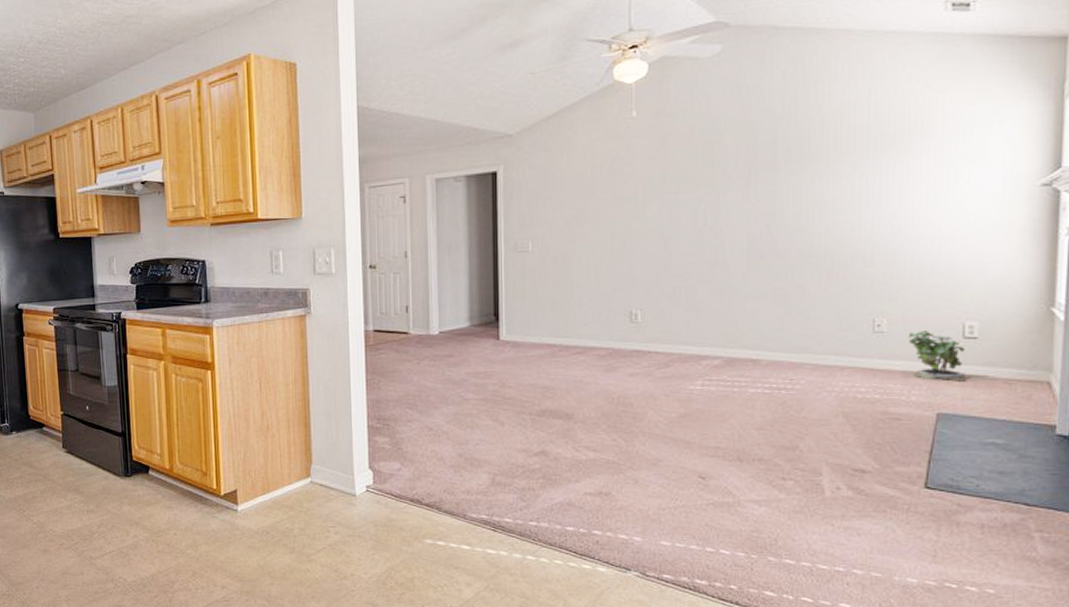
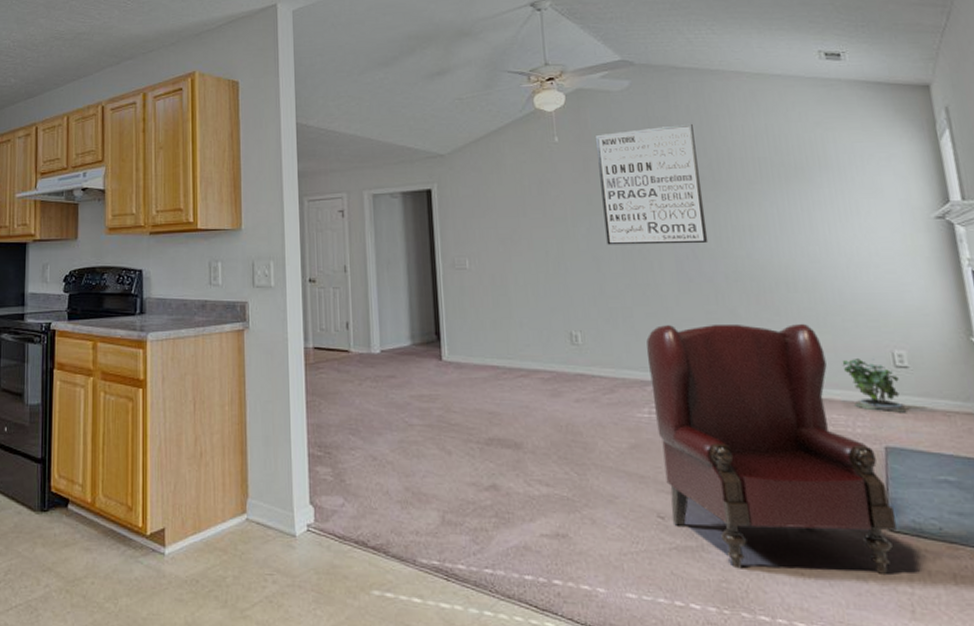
wall art: none [677,90,787,224] -> present [596,123,709,245]
armchair: none [706,297,934,526] -> present [646,323,897,576]

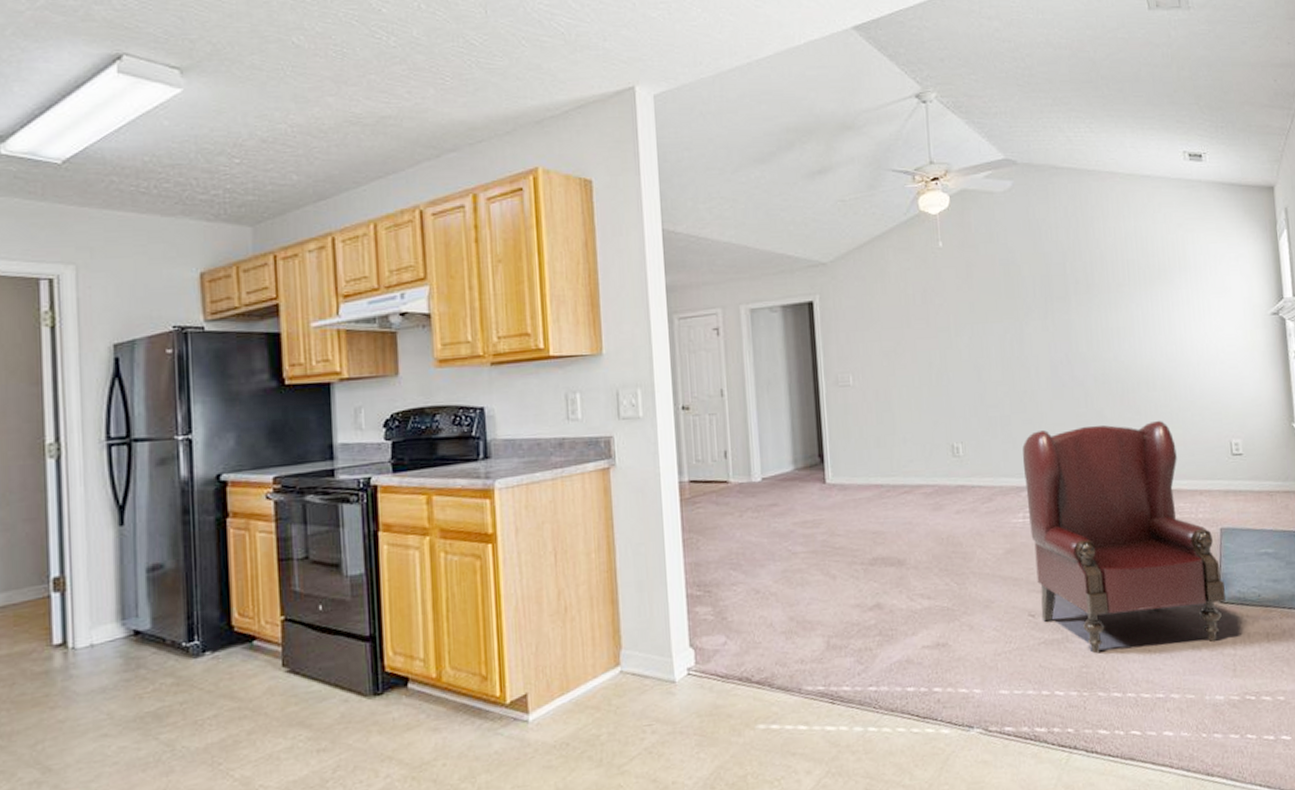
wall art: present [596,123,709,245] -> none [979,226,1081,354]
potted plant: present [842,357,907,413] -> none [1190,447,1239,497]

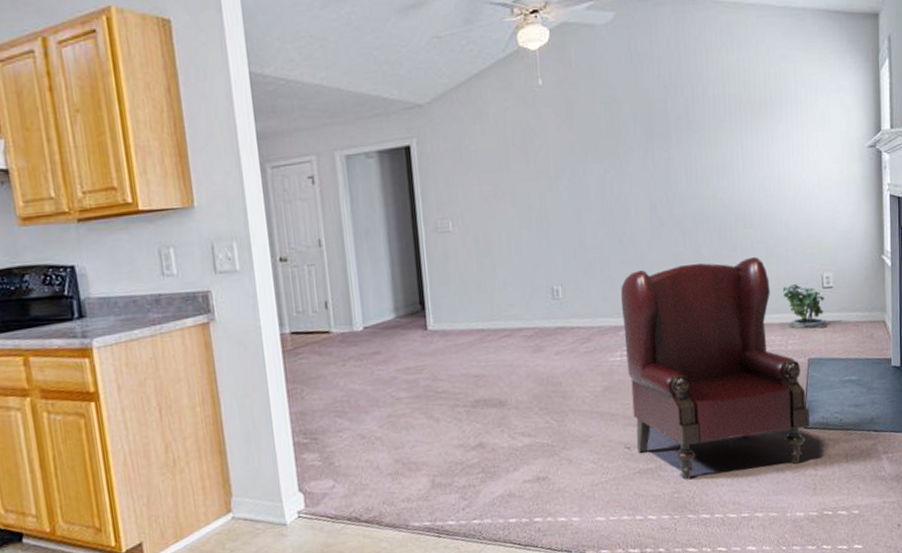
potted plant: none [1190,447,1239,497] -> present [782,281,828,329]

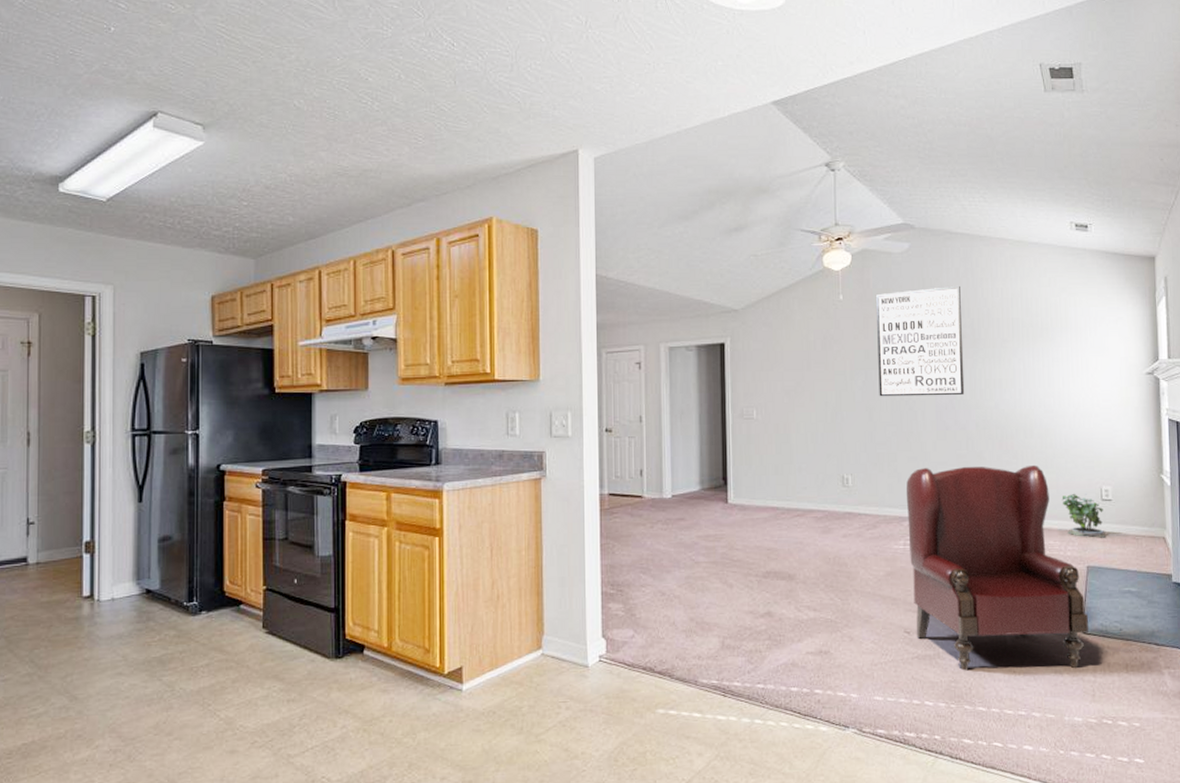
wall art: none [580,59,680,195] -> present [876,285,965,397]

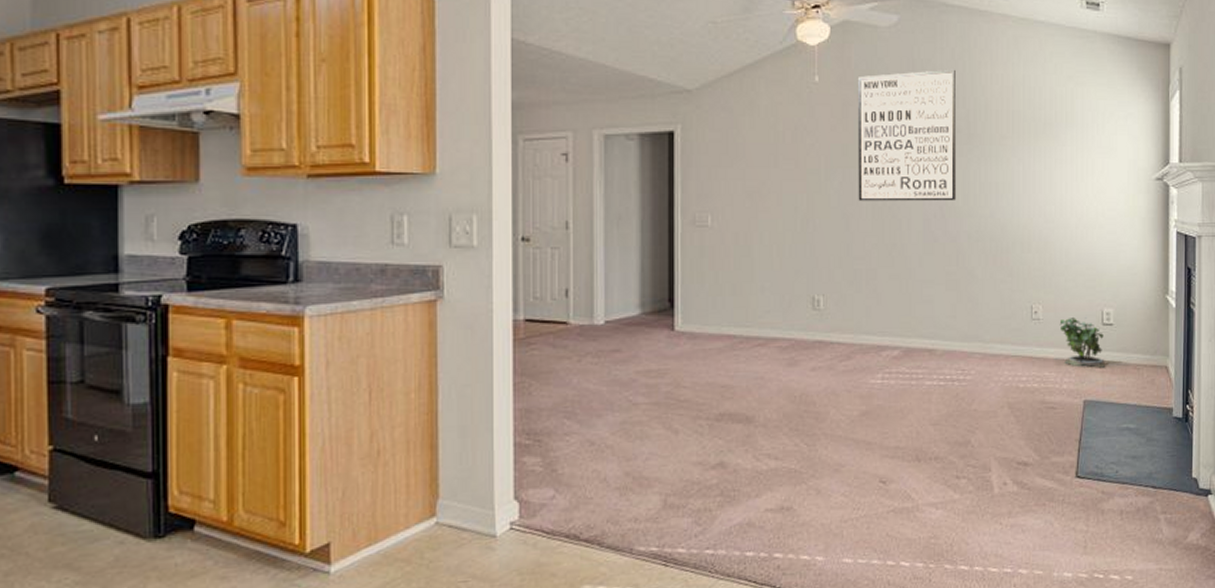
armchair: present [906,464,1088,671] -> none [886,283,1082,525]

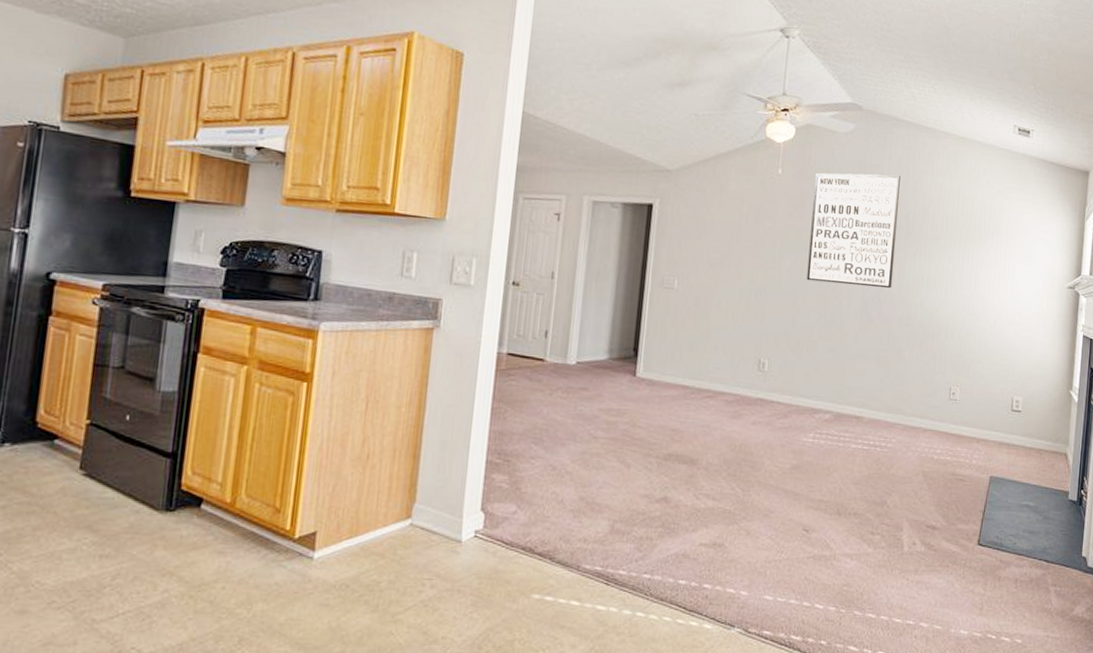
potted plant: present [1059,316,1106,368] -> none [973,400,1012,449]

